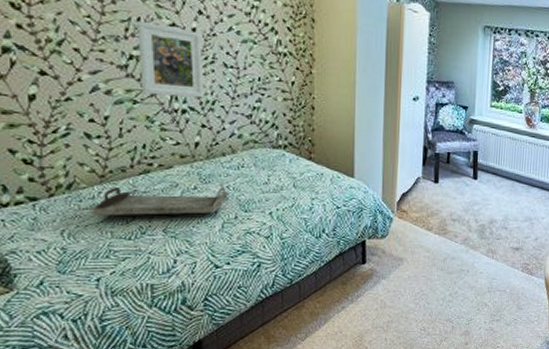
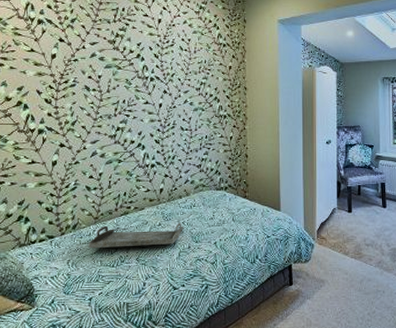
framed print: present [137,20,205,98] -> none [123,102,167,155]

